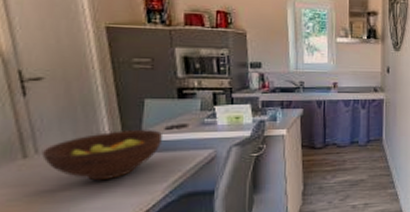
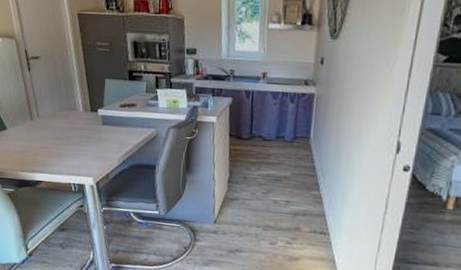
fruit bowl: present [42,130,164,181] -> none [42,105,119,145]

